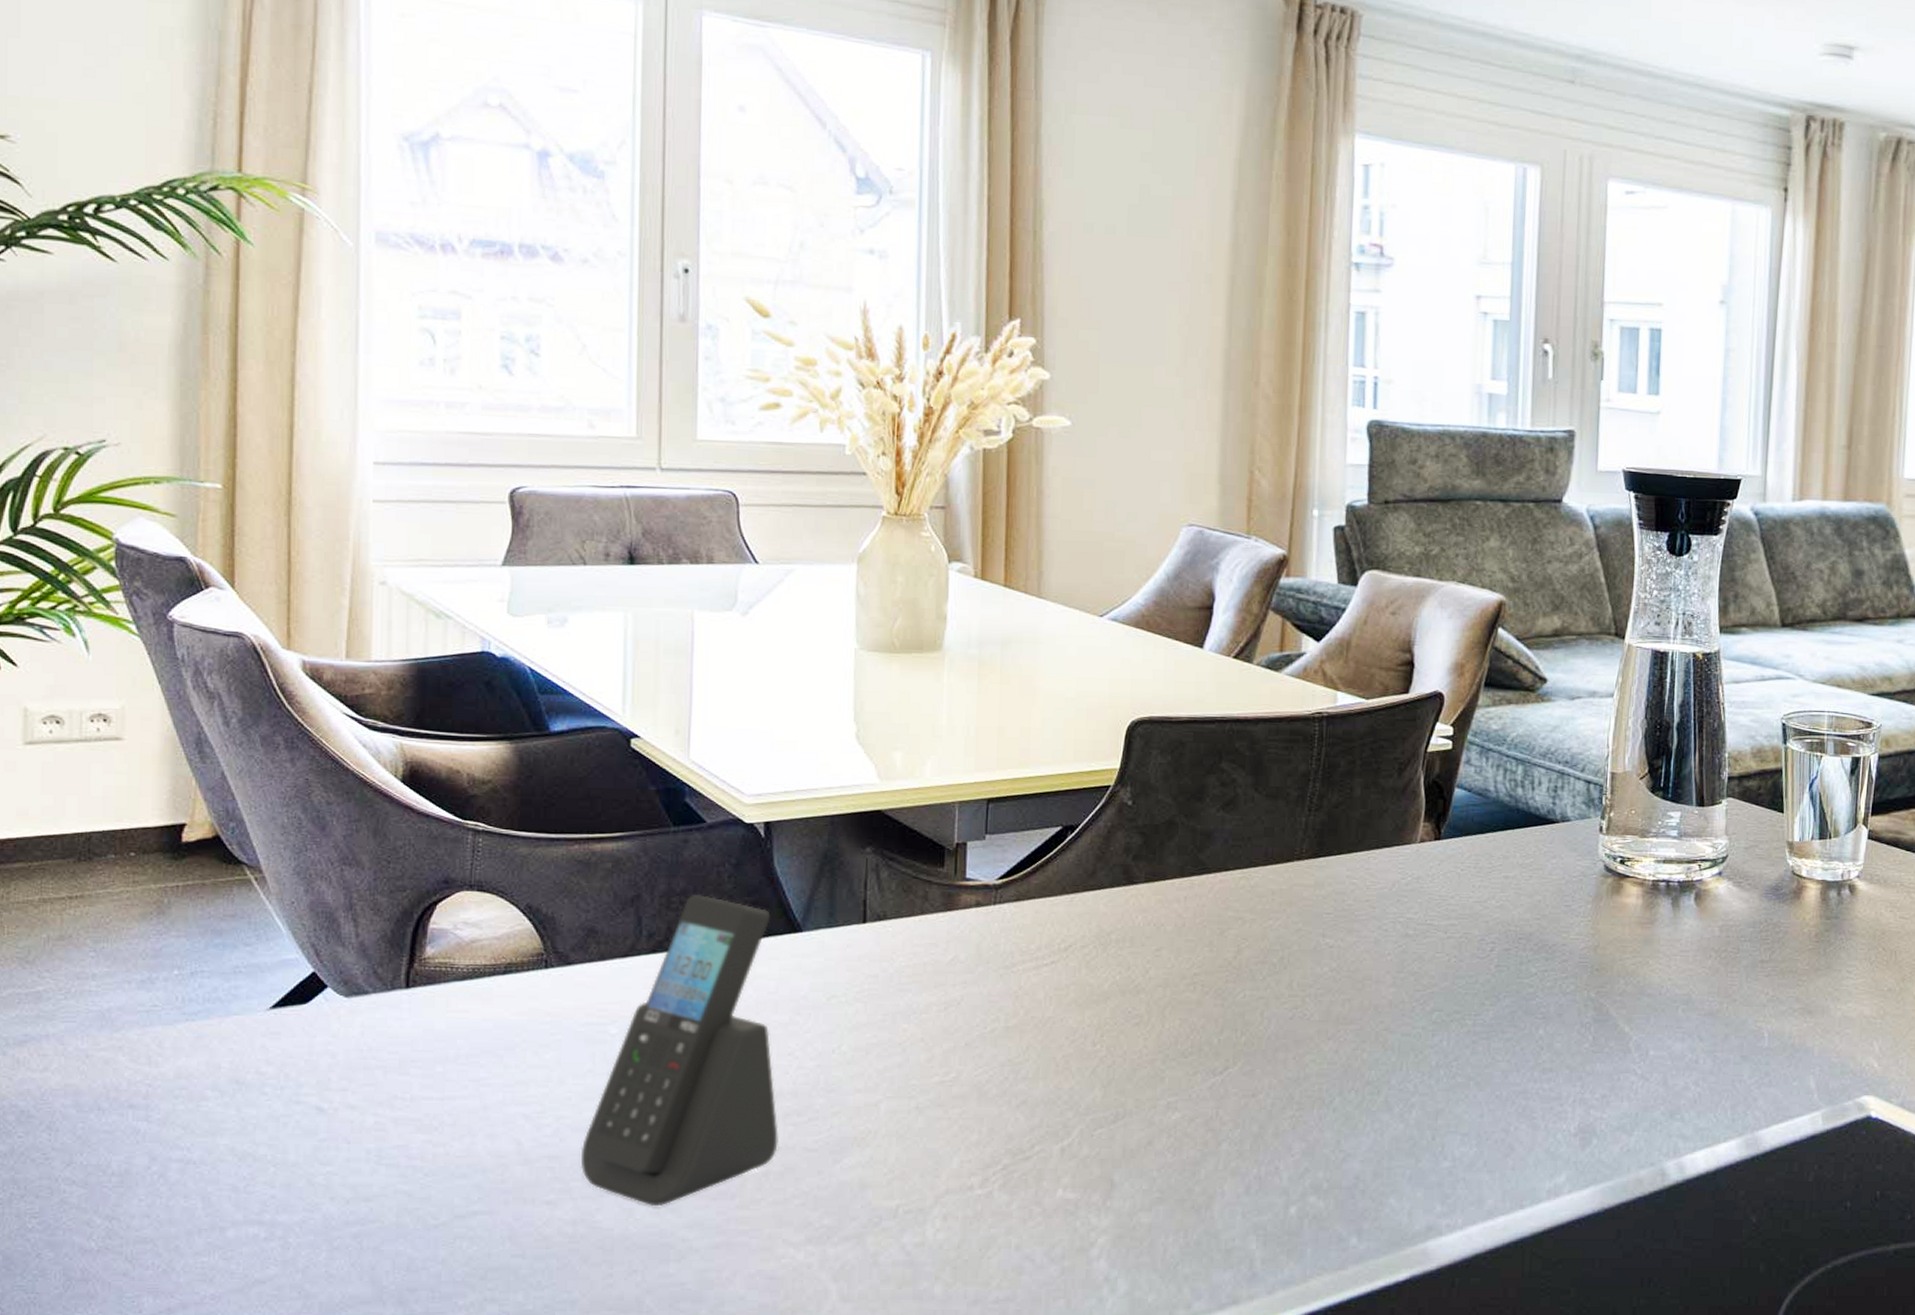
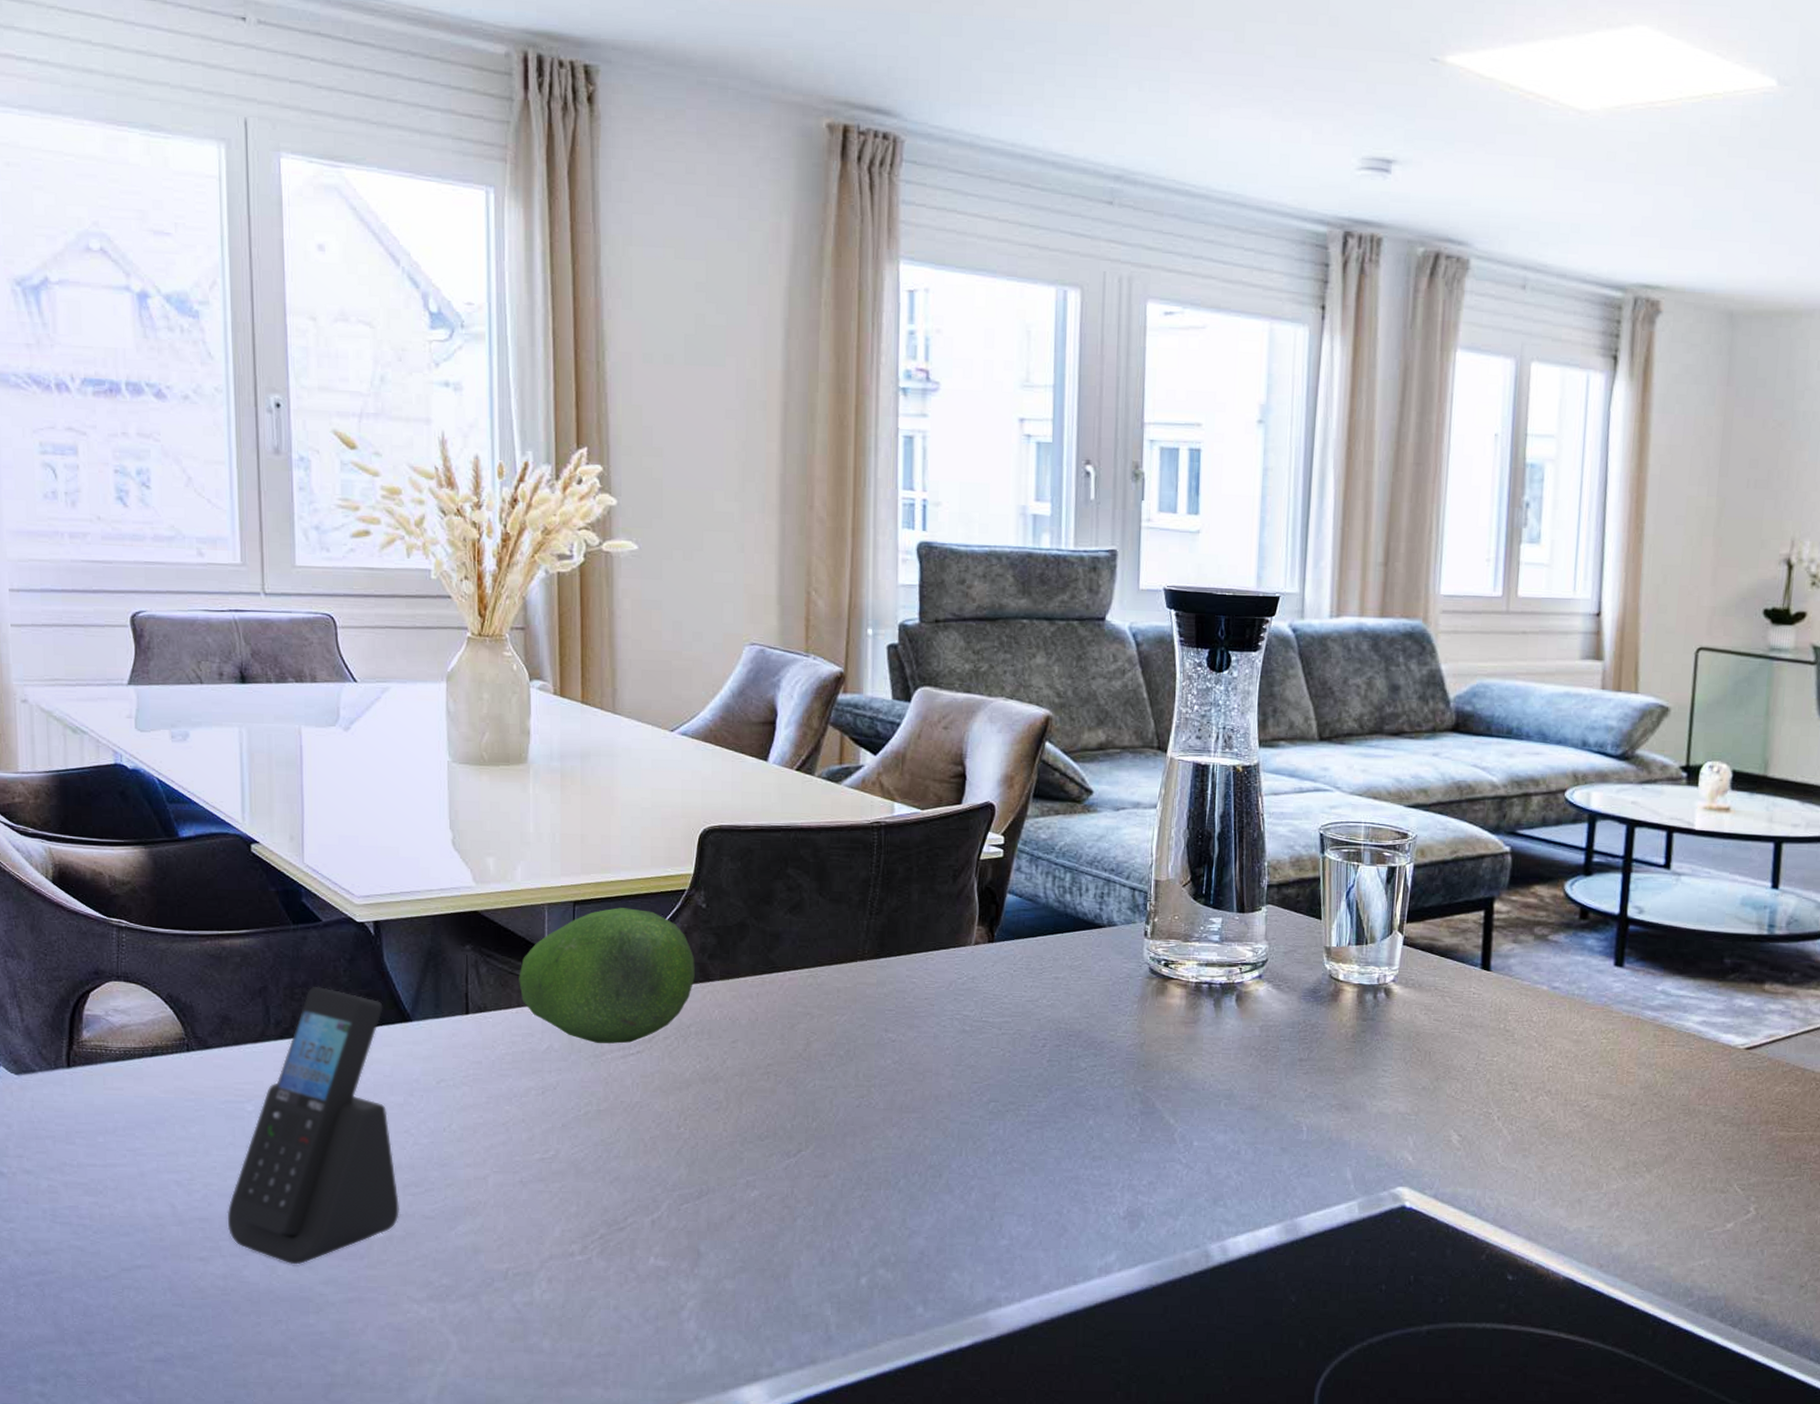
fruit: none [923,805,1118,953] -> present [519,908,695,1044]

